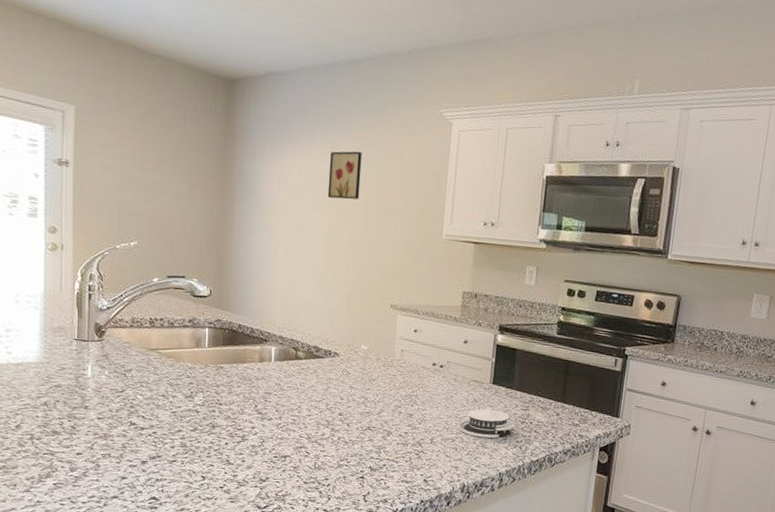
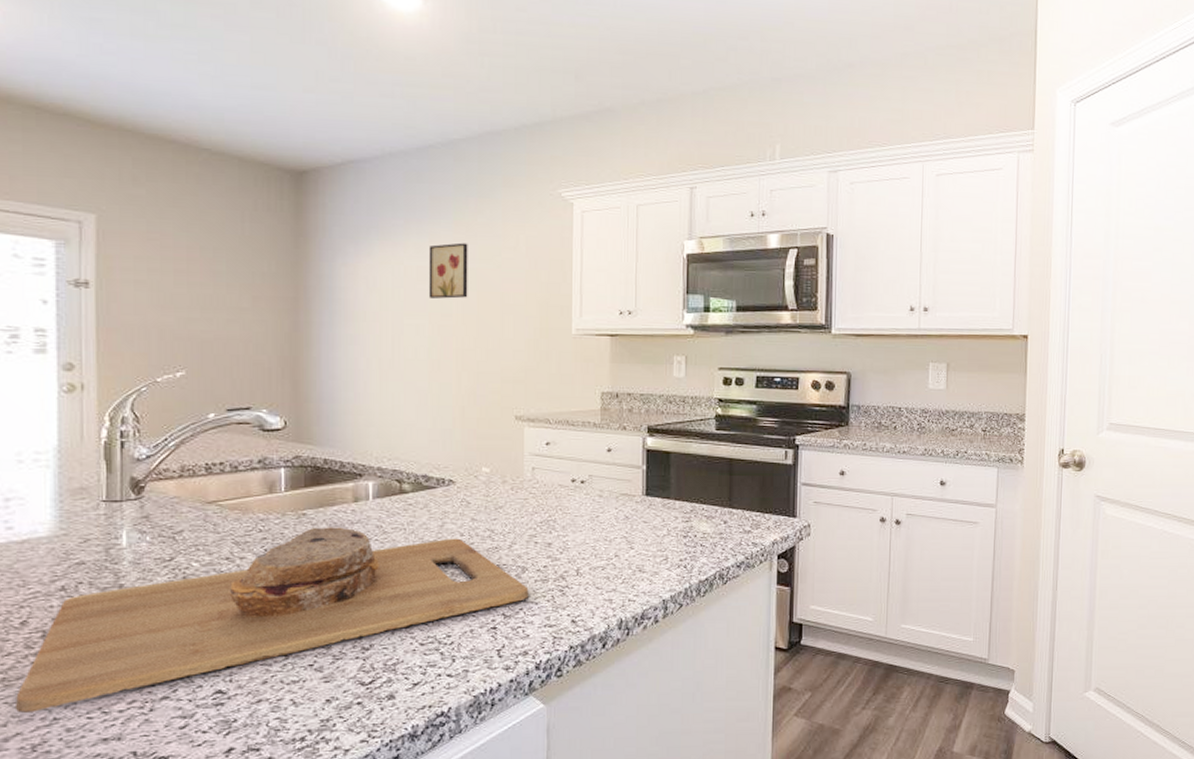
cutting board: none [11,378,392,495] -> present [14,527,529,713]
architectural model: present [458,405,516,438] -> none [609,521,678,561]

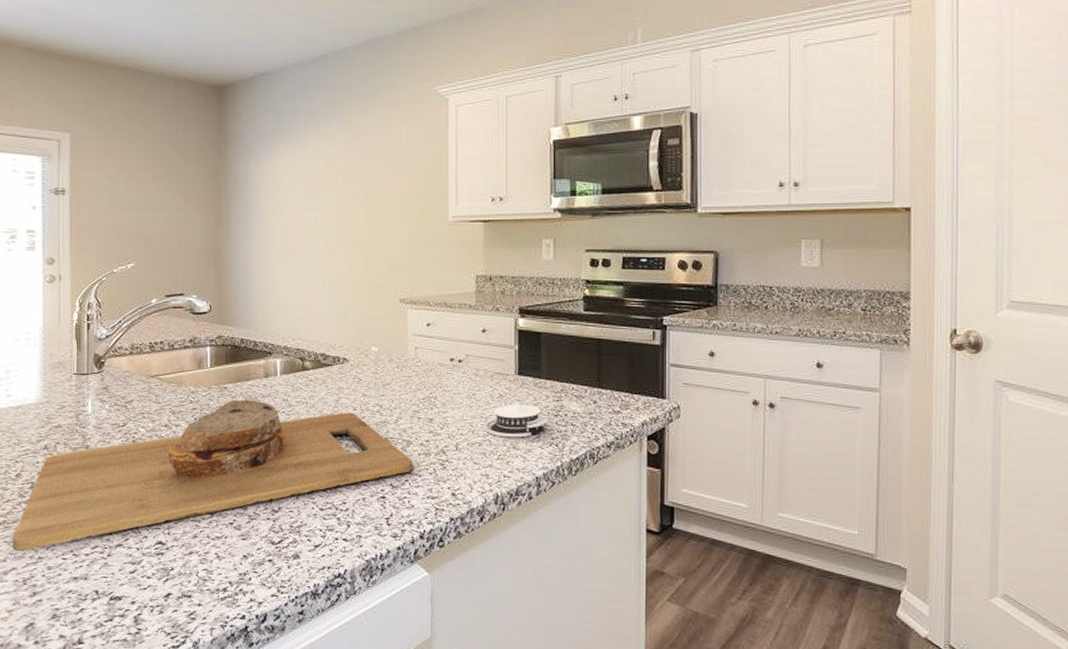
wall art: present [428,242,468,299] -> none [325,141,358,192]
architectural model: none [609,521,678,561] -> present [485,399,550,438]

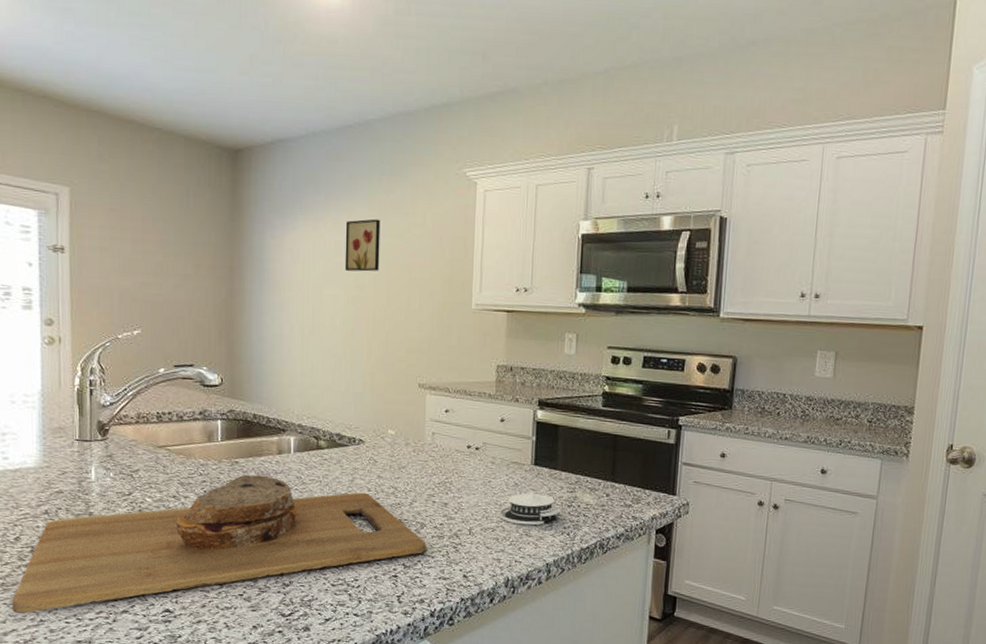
wall art: none [325,141,358,192] -> present [344,219,381,272]

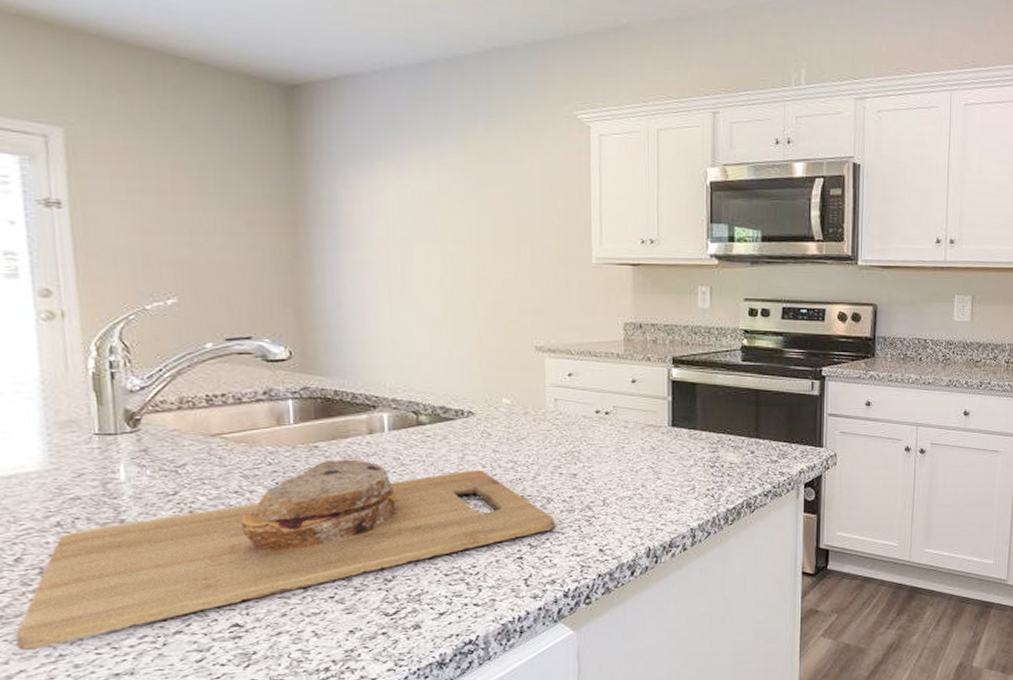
wall art: present [344,219,381,272] -> none [436,165,481,225]
architectural model: present [499,488,563,526] -> none [635,451,705,490]

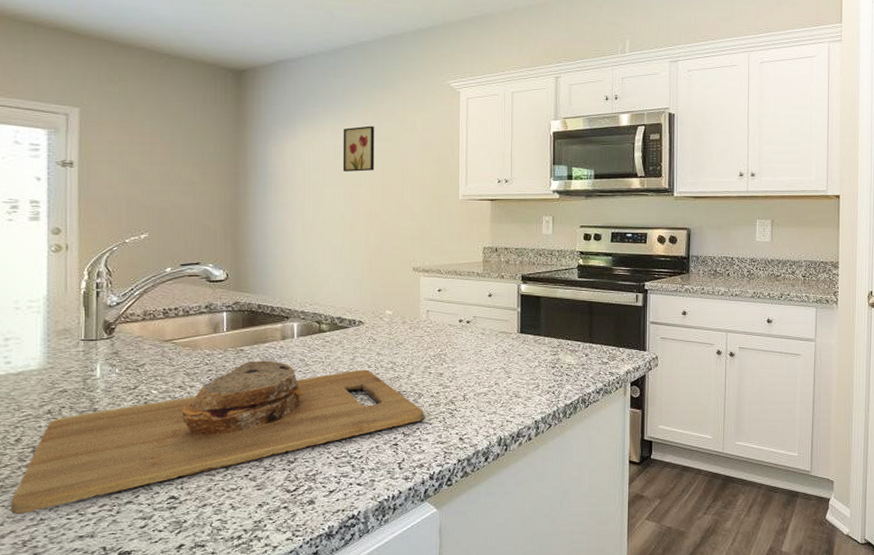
wall art: none [436,165,481,225] -> present [343,125,375,172]

